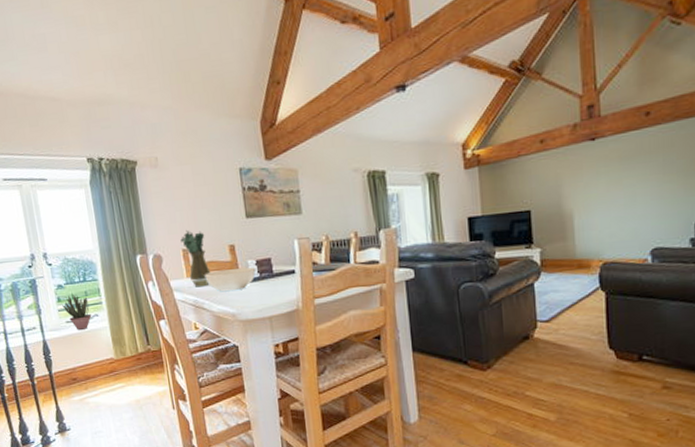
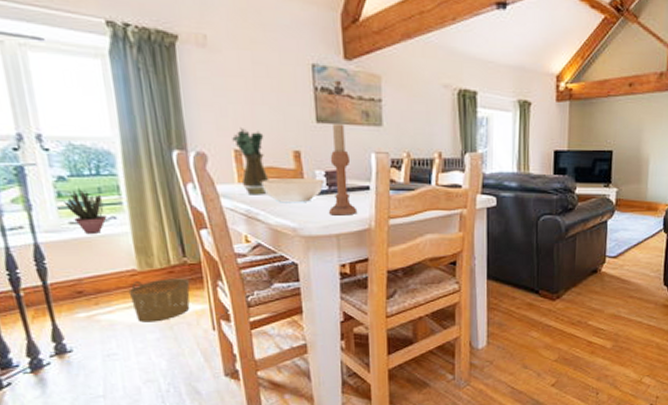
basket: none [108,364,154,404] -> present [128,278,190,322]
candlestick: none [259,217,286,300] -> present [329,124,358,216]

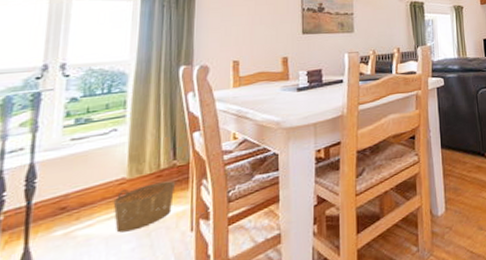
potted plant: present [64,190,107,233] -> none [71,108,109,148]
vase: present [232,128,269,195] -> none [232,43,260,97]
bowl: present [261,178,325,203] -> none [253,78,306,101]
candlestick: present [329,124,358,216] -> none [309,34,333,107]

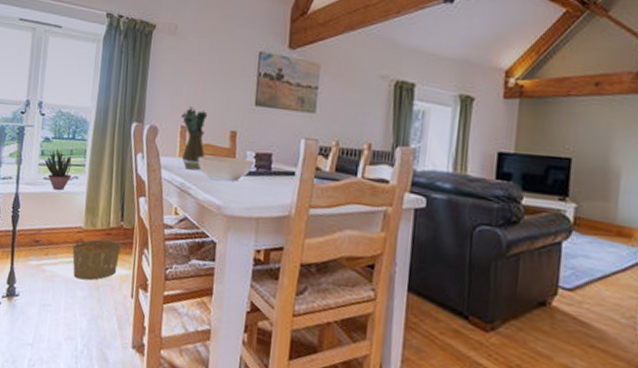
potted plant: none [71,108,109,148] -> present [44,150,72,190]
vase: none [232,43,260,97] -> present [181,106,208,171]
bowl: none [253,78,306,101] -> present [198,155,254,182]

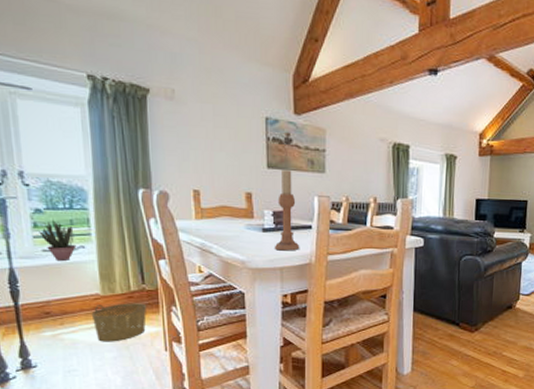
vase: present [181,106,208,171] -> none [192,171,223,231]
bowl: present [198,155,254,182] -> none [216,216,272,239]
candlestick: none [253,108,281,200] -> present [275,170,300,251]

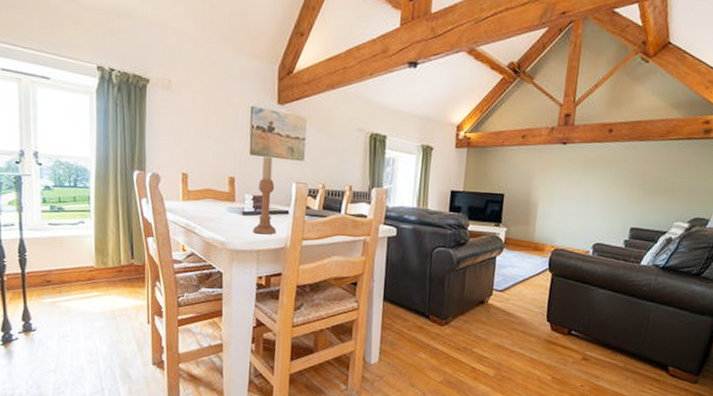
potted plant: present [39,222,77,260] -> none [47,198,77,234]
basket: present [91,303,147,342] -> none [85,276,135,312]

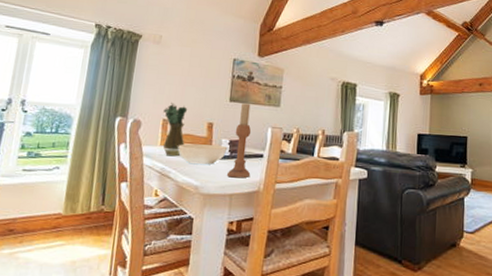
vase: none [181,156,207,212] -> present [163,103,188,157]
bowl: none [200,199,252,221] -> present [178,143,228,165]

